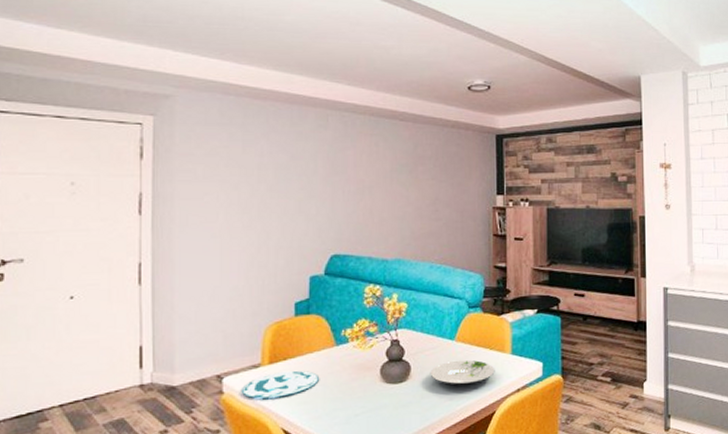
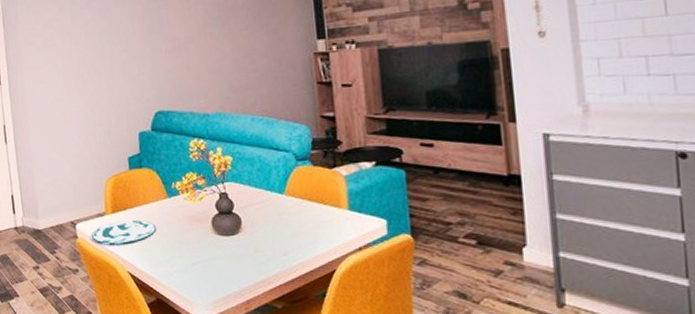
plate: present [430,359,495,385] -> none [261,214,332,240]

